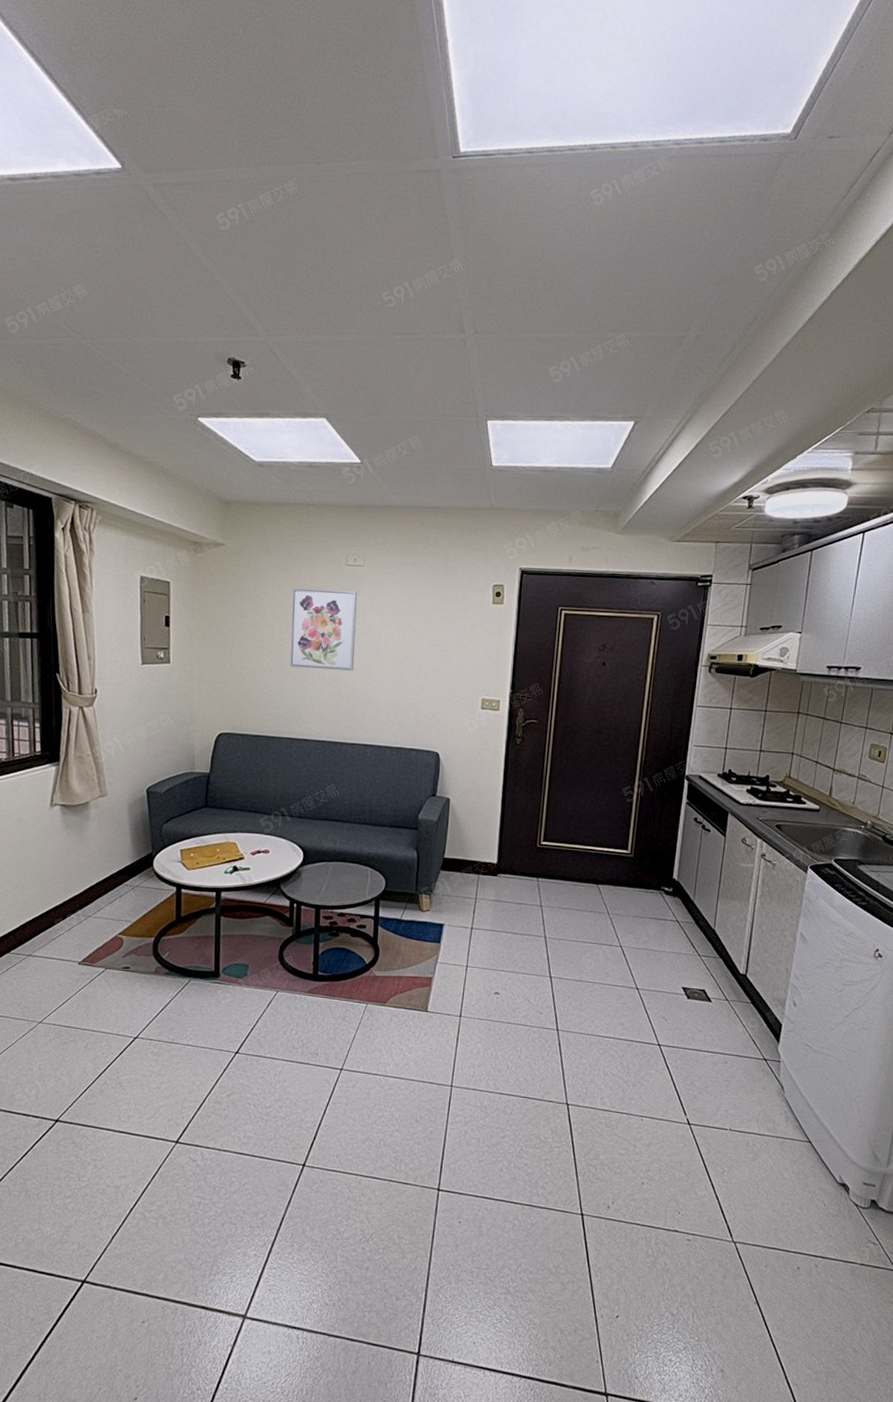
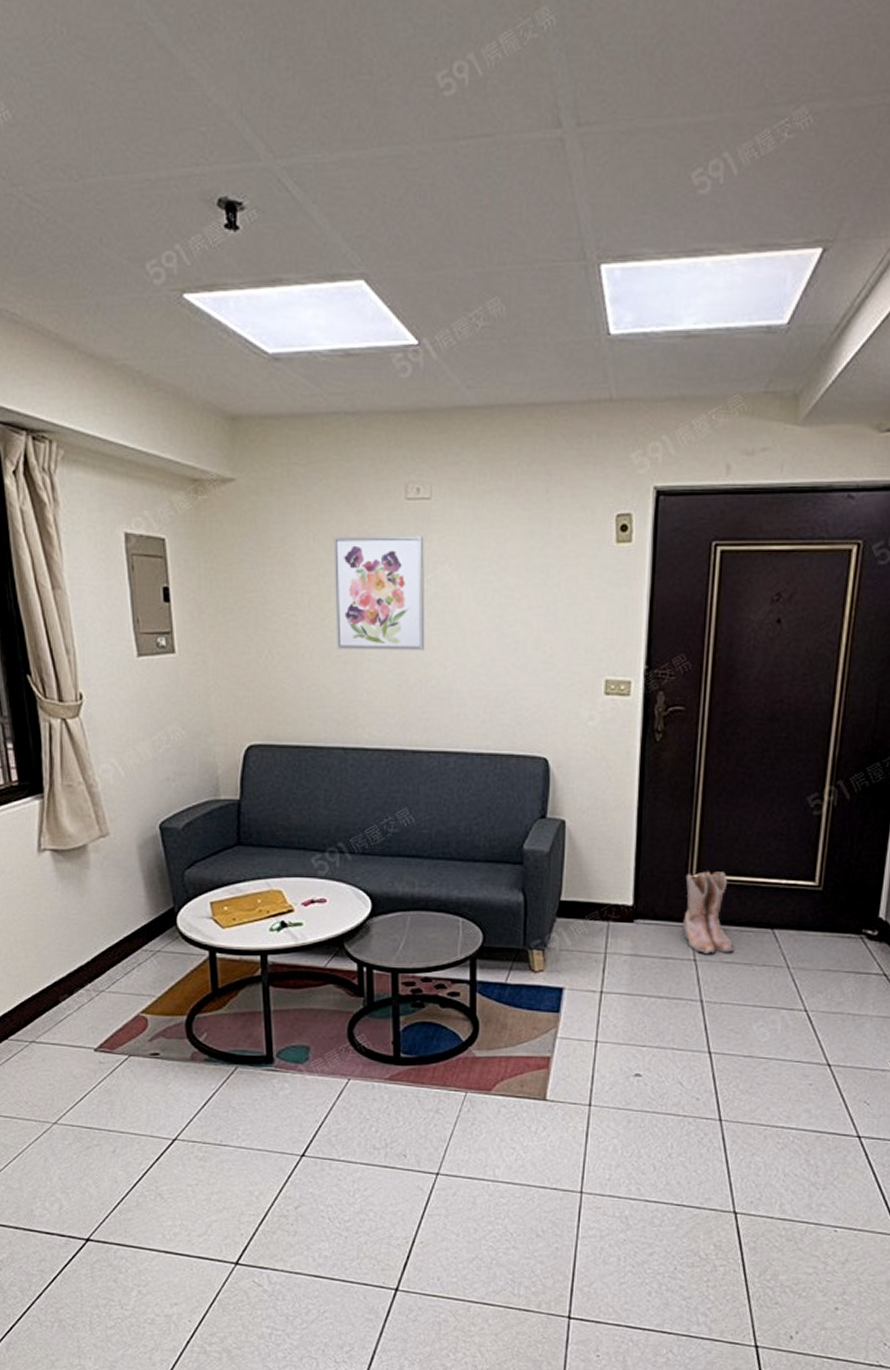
boots: none [533,840,569,901] -> present [683,871,734,954]

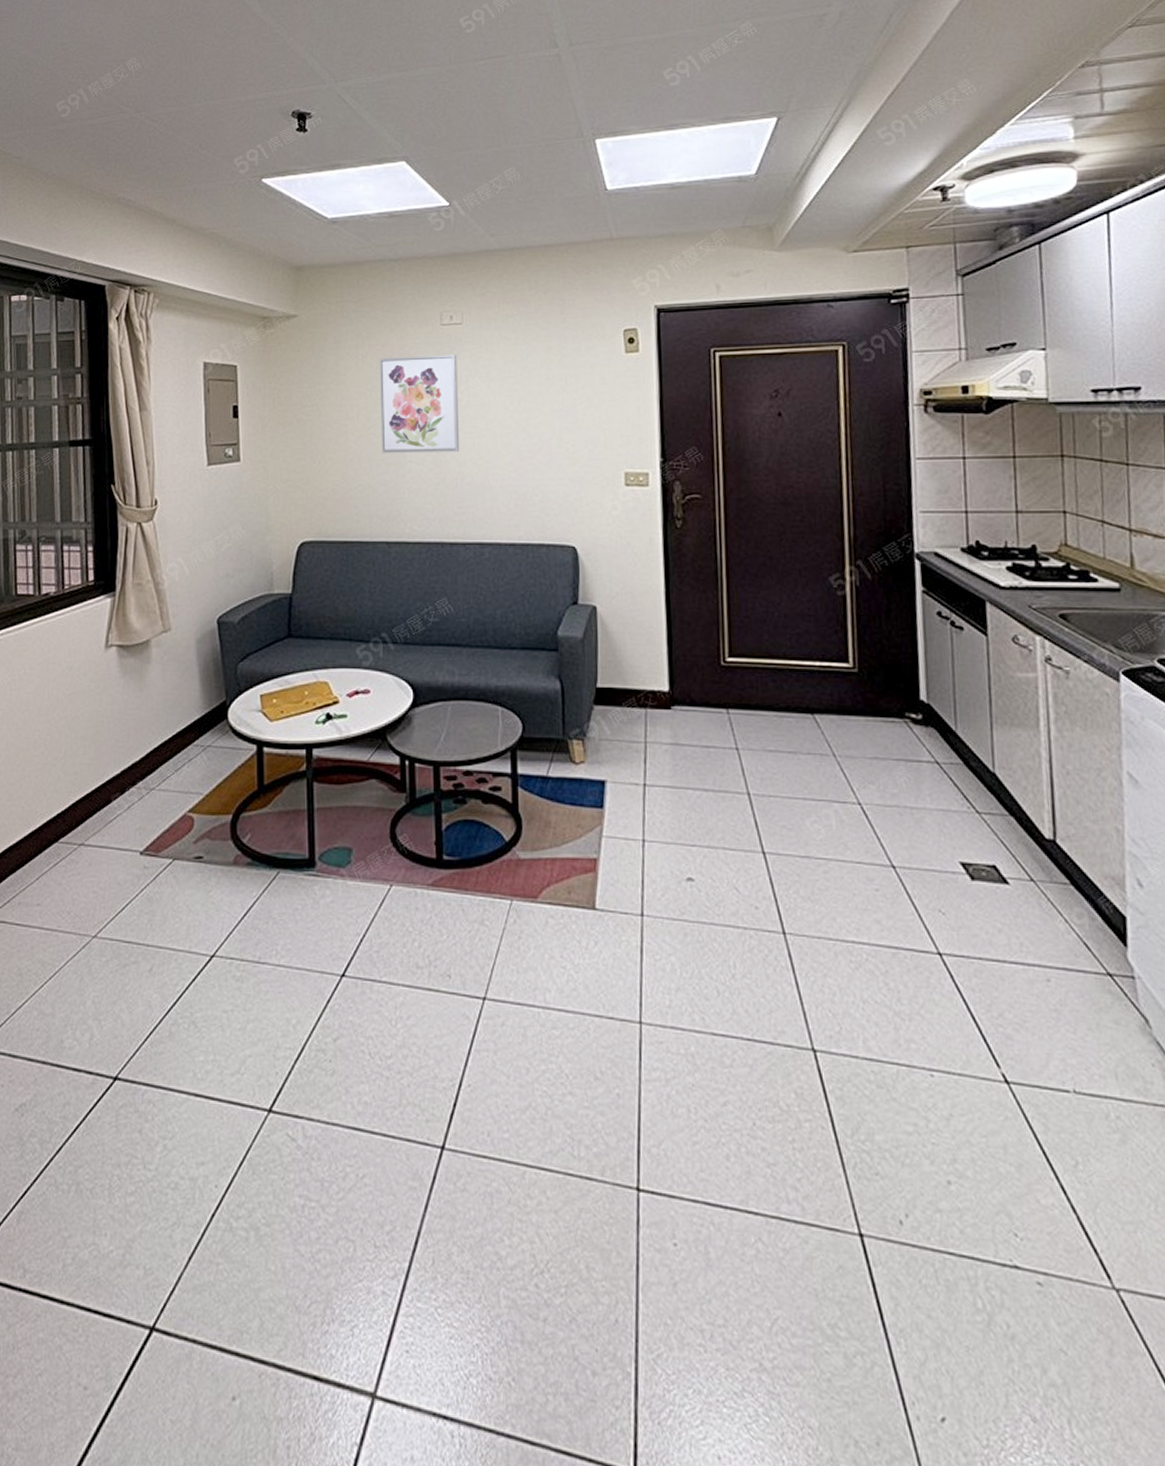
boots: present [683,871,734,954] -> none [718,654,775,741]

